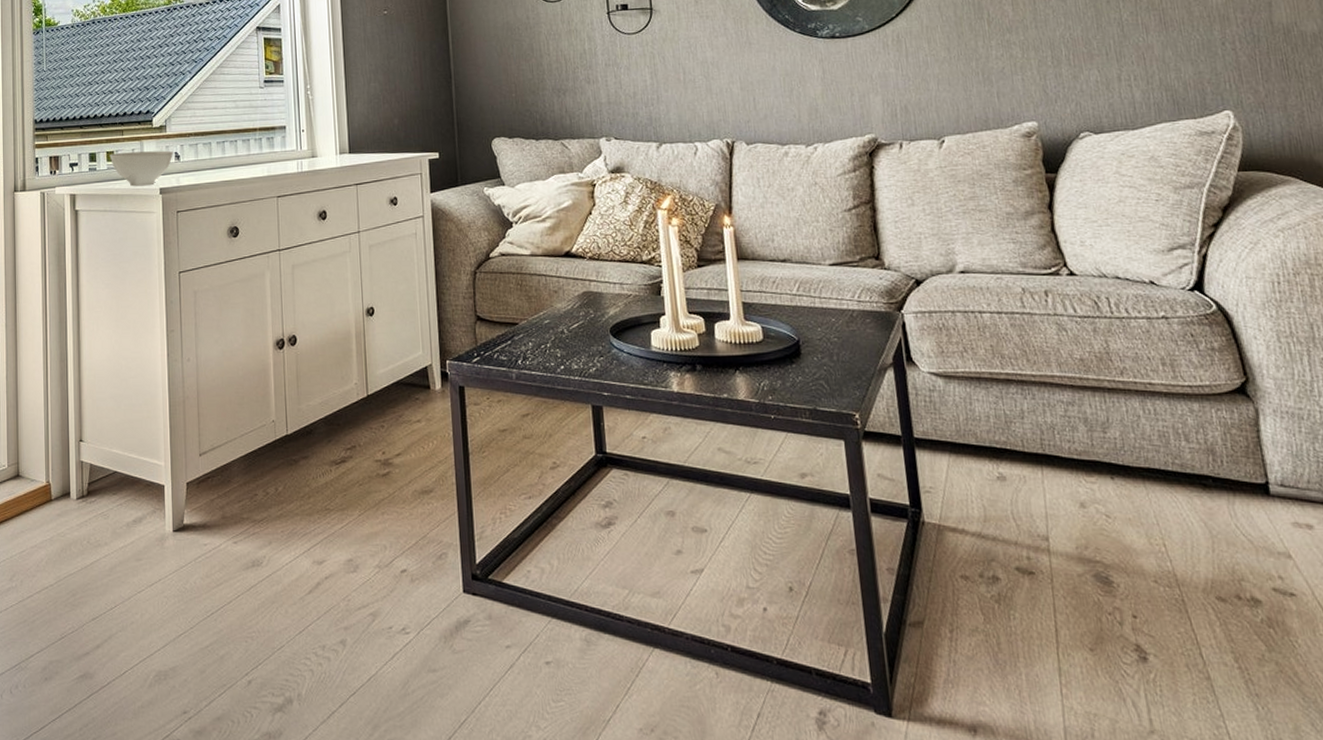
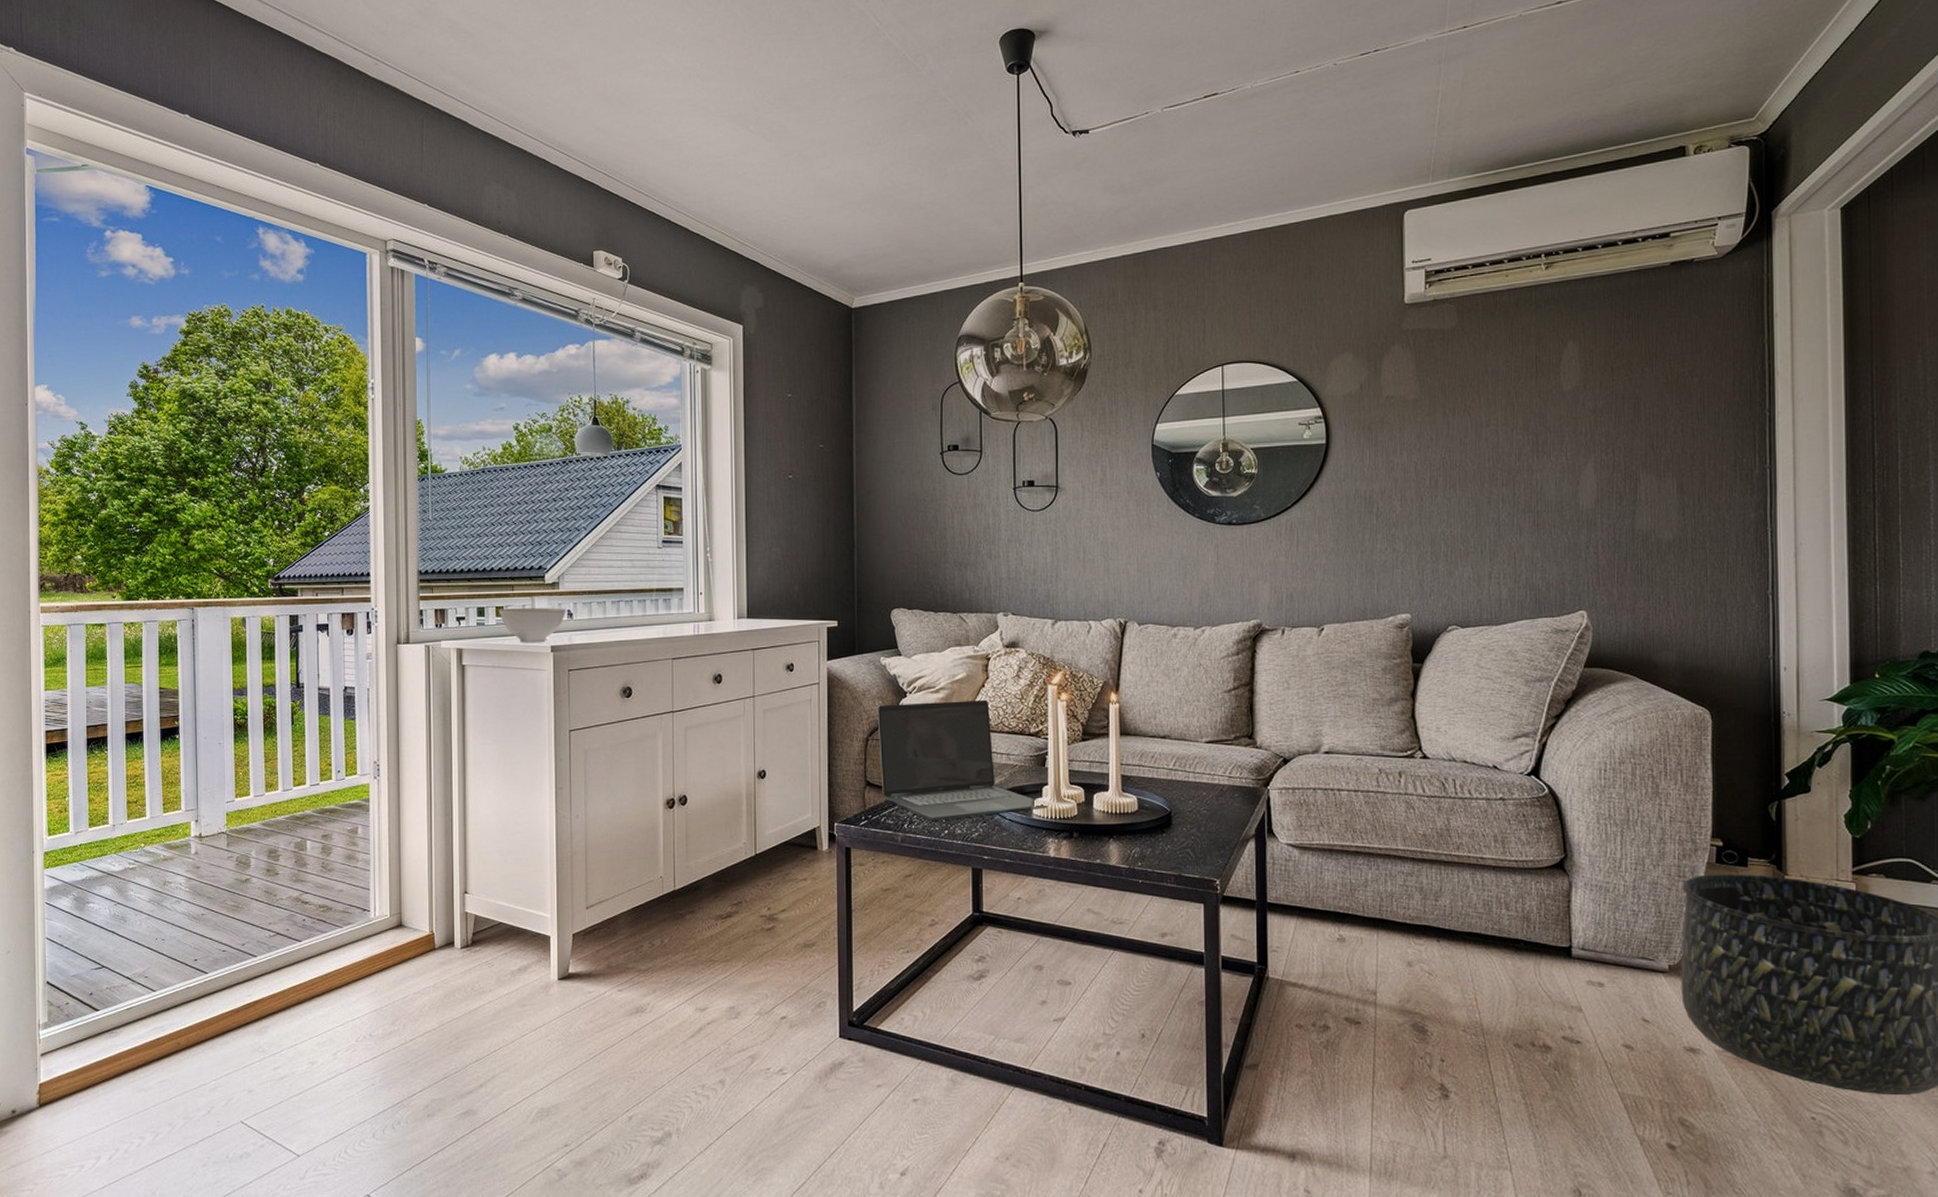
laptop: none [483,227,668,356] -> present [877,699,1048,821]

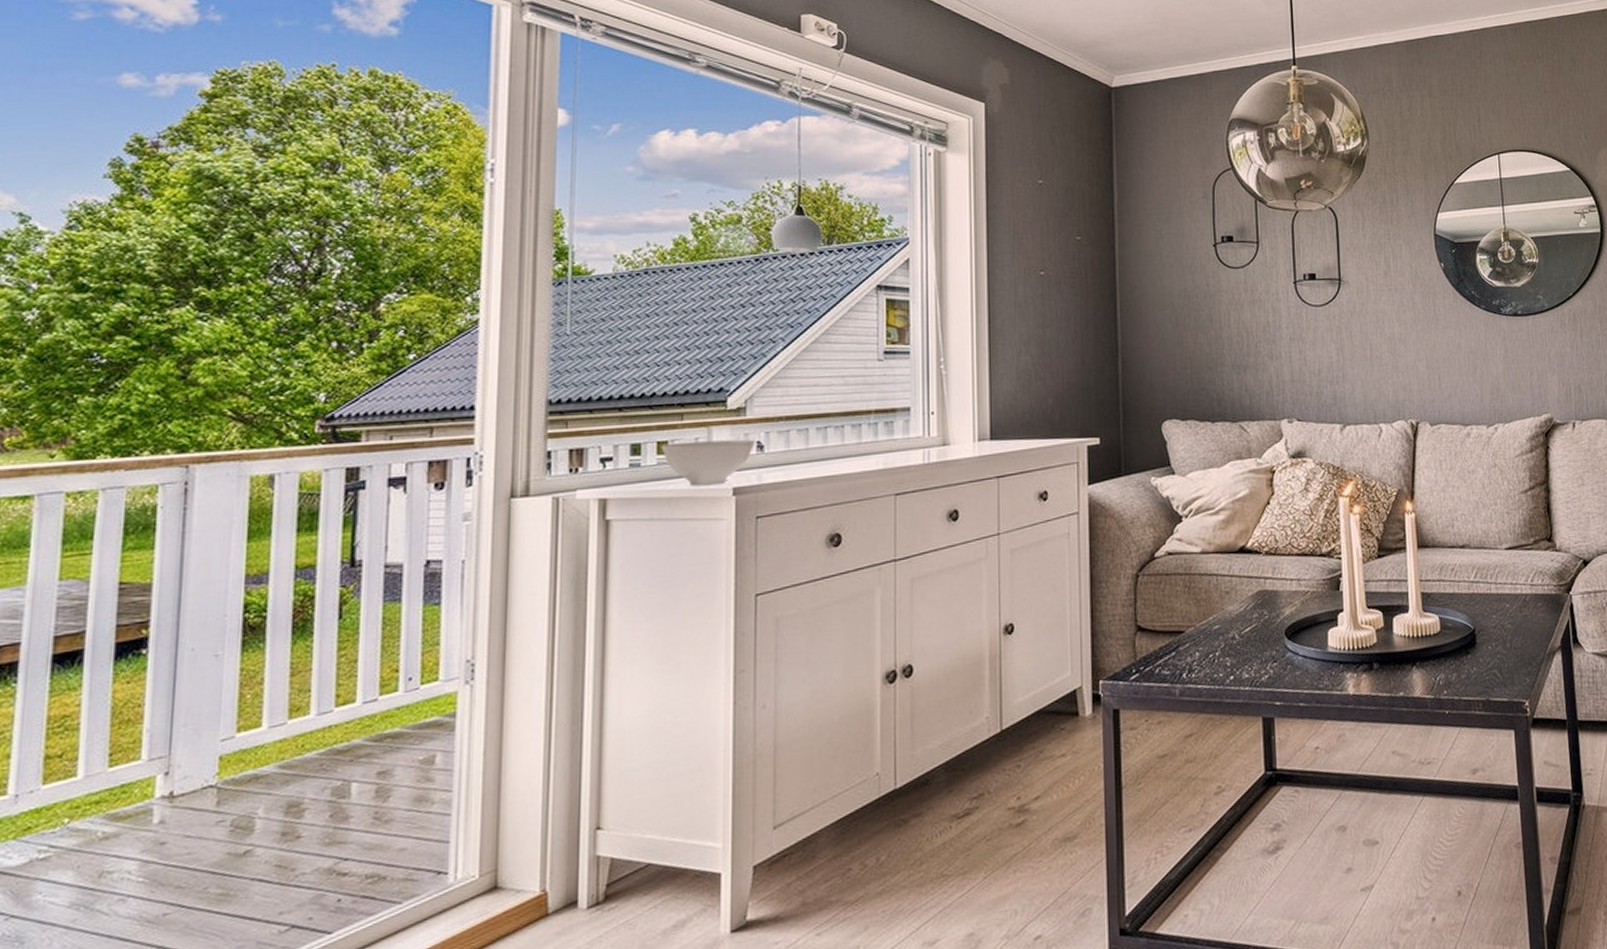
laptop: present [877,699,1048,821] -> none [1148,518,1345,666]

